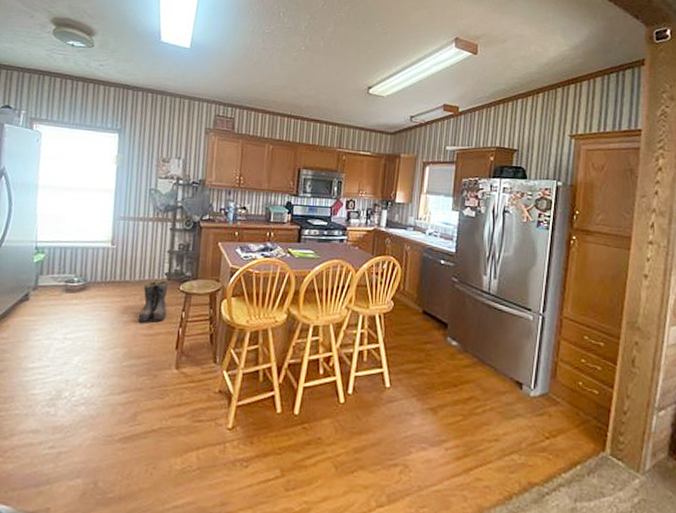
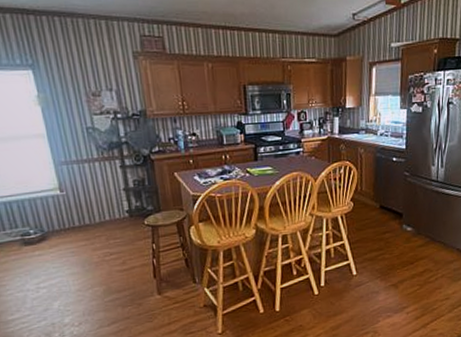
boots: present [138,280,169,323] -> none [106,217,137,261]

